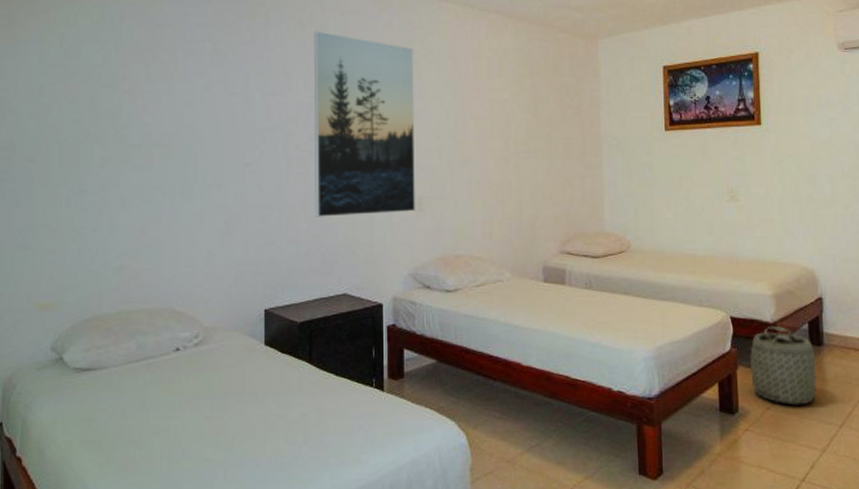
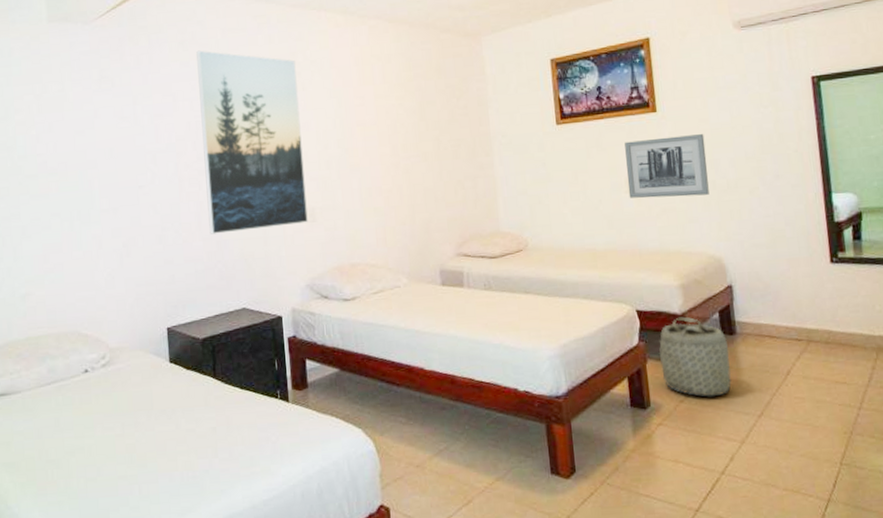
wall art: none [729,149,806,209] -> present [624,134,709,198]

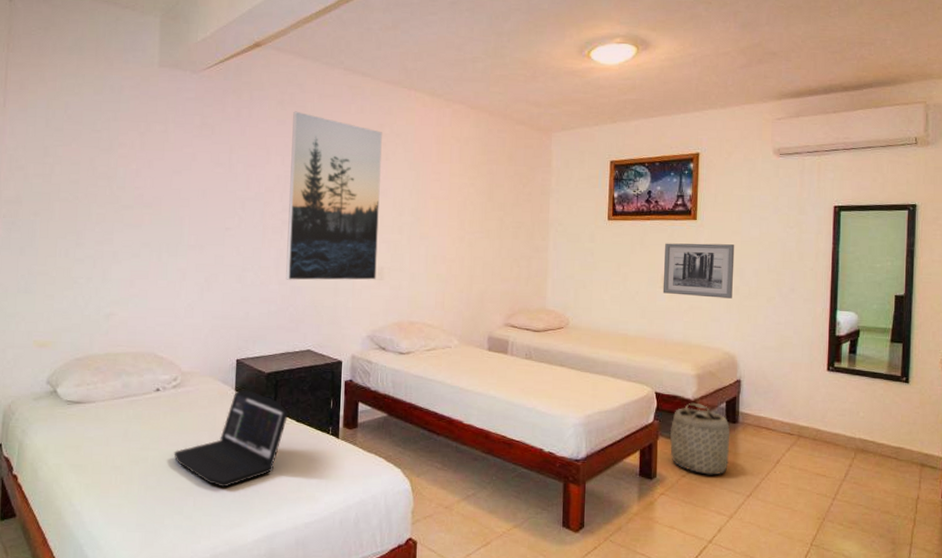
laptop: none [111,360,231,471] -> present [173,390,289,488]

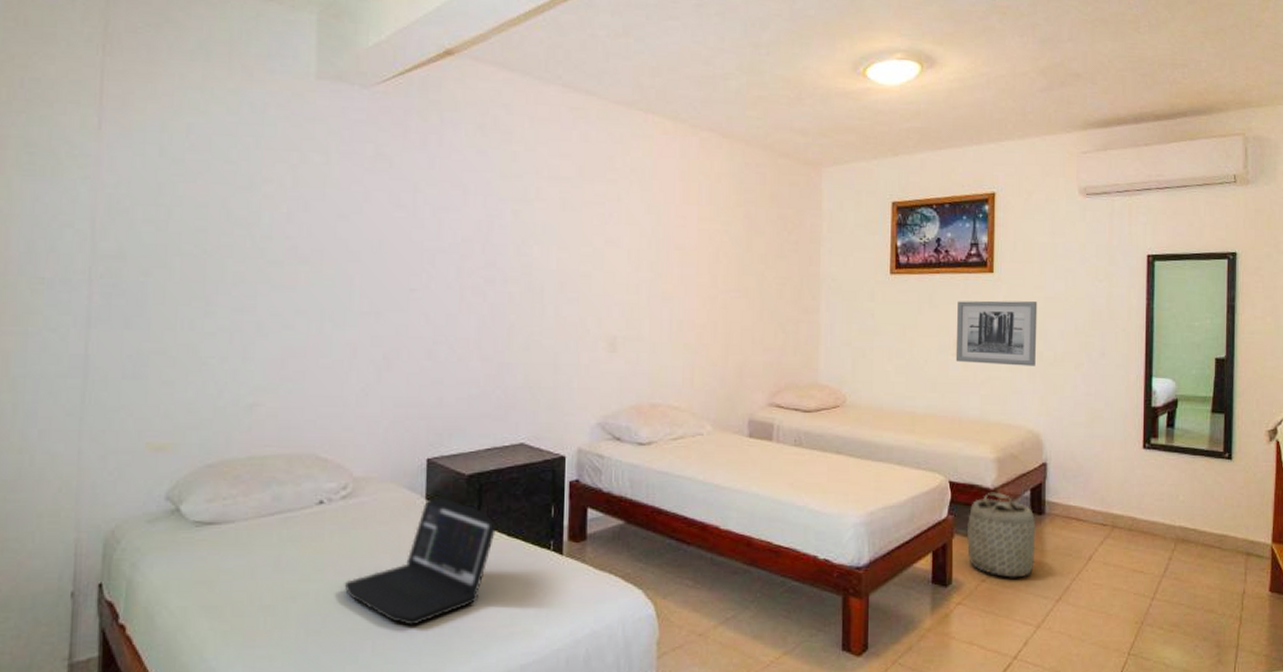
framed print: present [286,111,382,281] -> none [491,138,612,355]

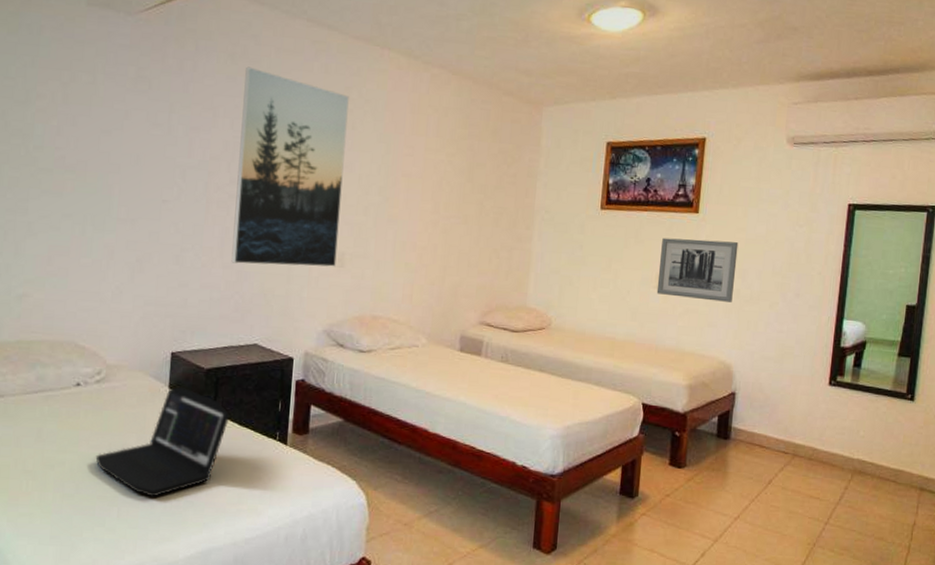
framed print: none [491,138,612,355] -> present [231,66,349,267]
basket: present [966,492,1036,578] -> none [654,415,721,495]

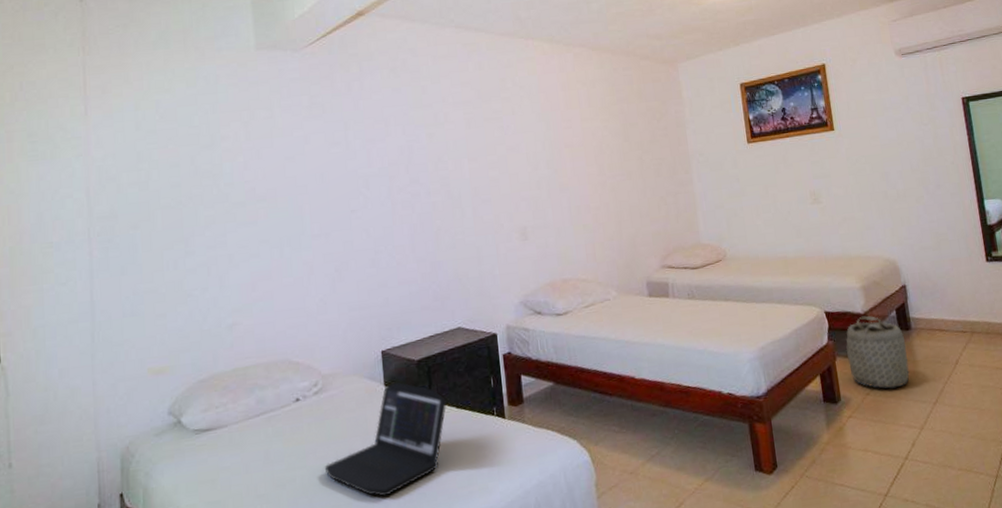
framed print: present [231,66,349,267] -> none [408,77,520,256]
basket: none [654,415,721,495] -> present [846,315,910,389]
wall art: present [656,237,739,302] -> none [808,150,882,209]

